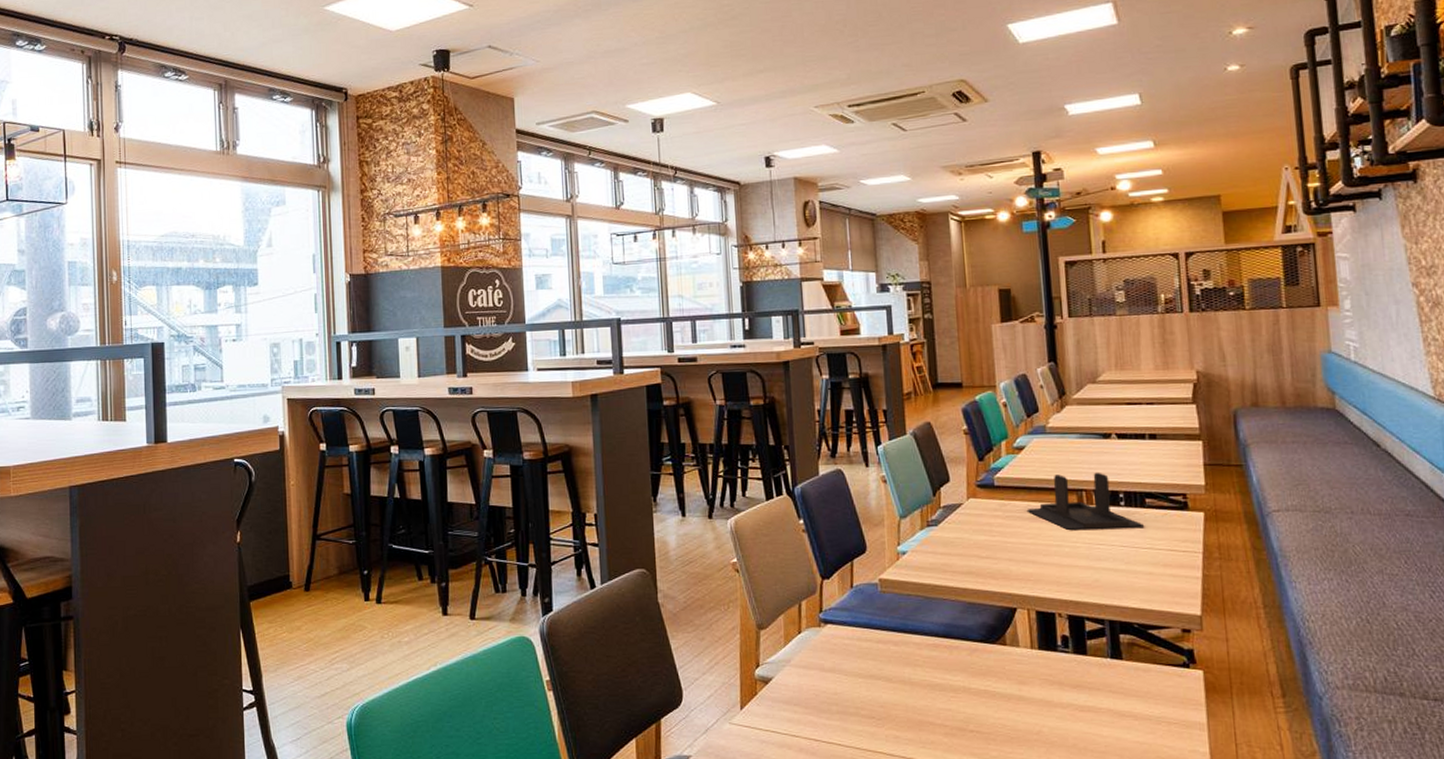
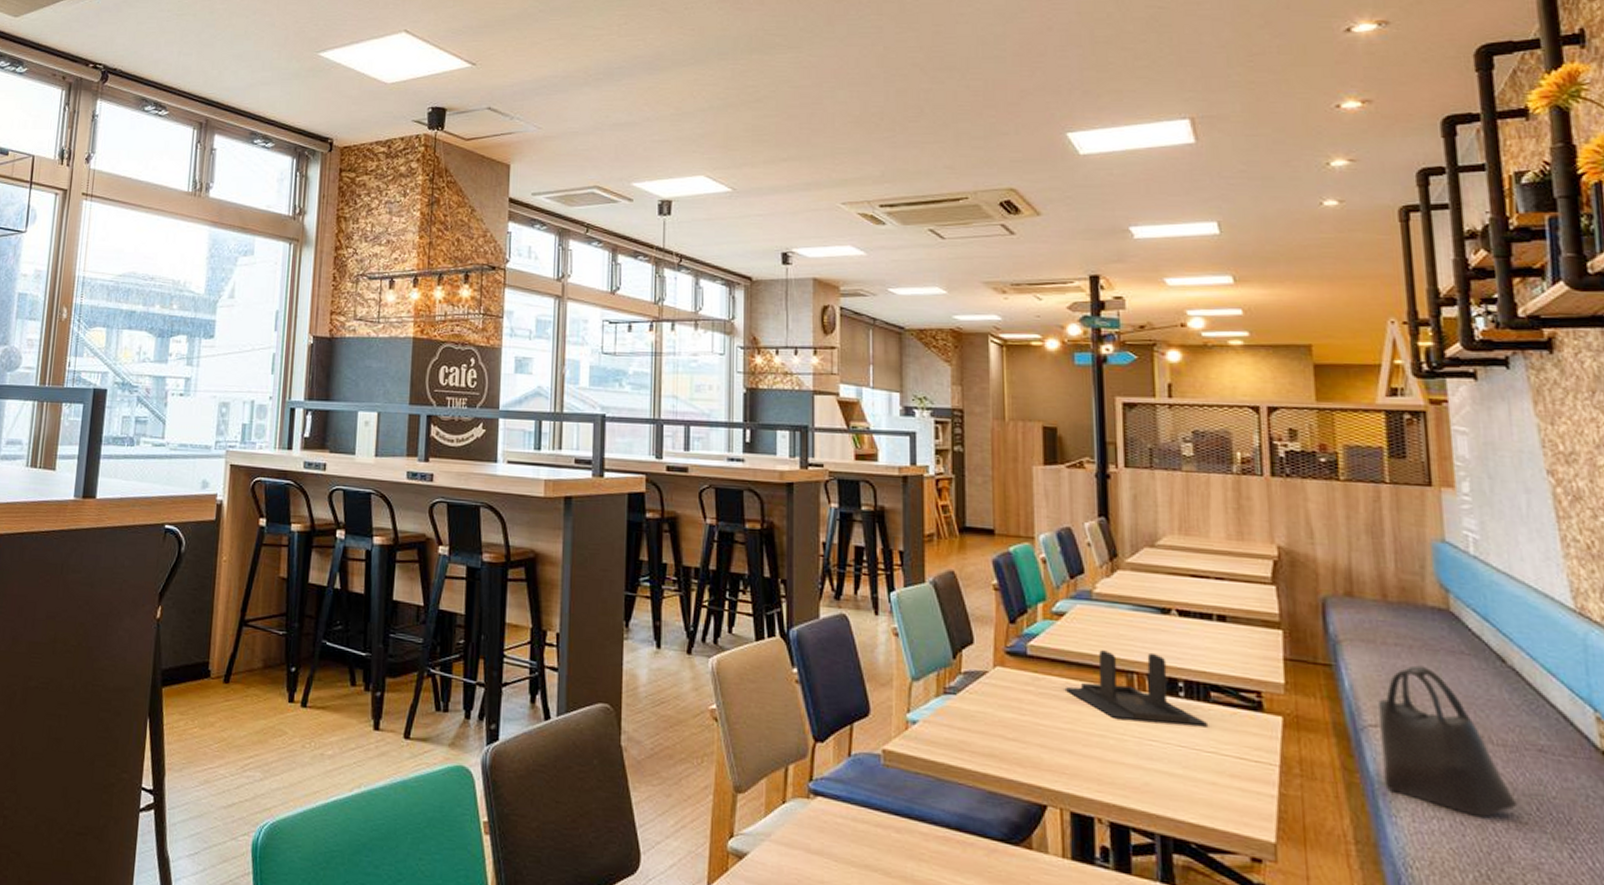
handbag: none [1280,457,1390,574] -> present [1378,665,1518,817]

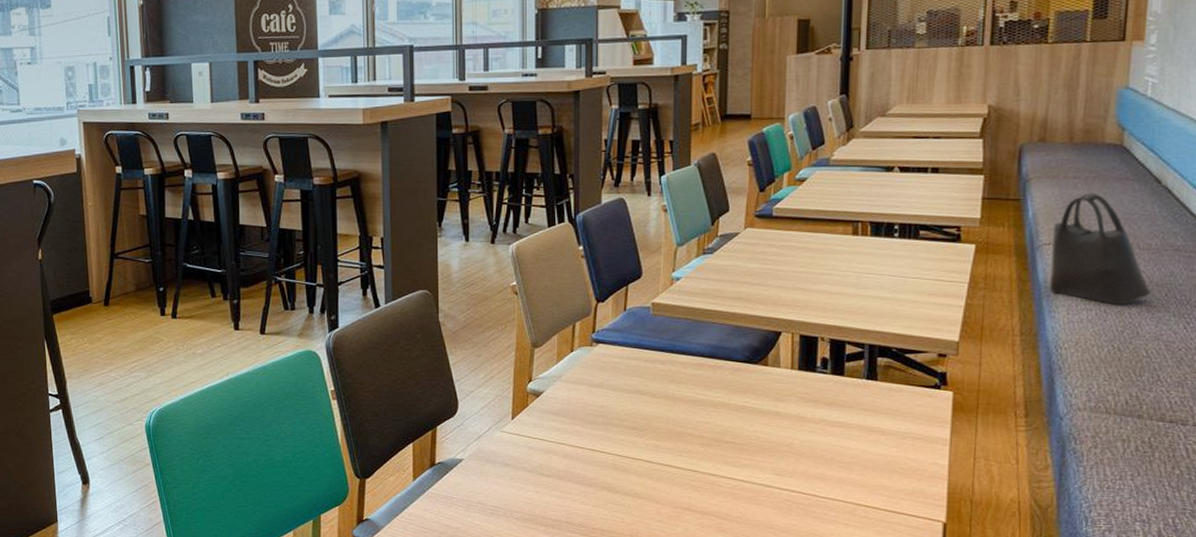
napkin holder: present [1064,650,1209,727] -> none [801,204,916,260]

